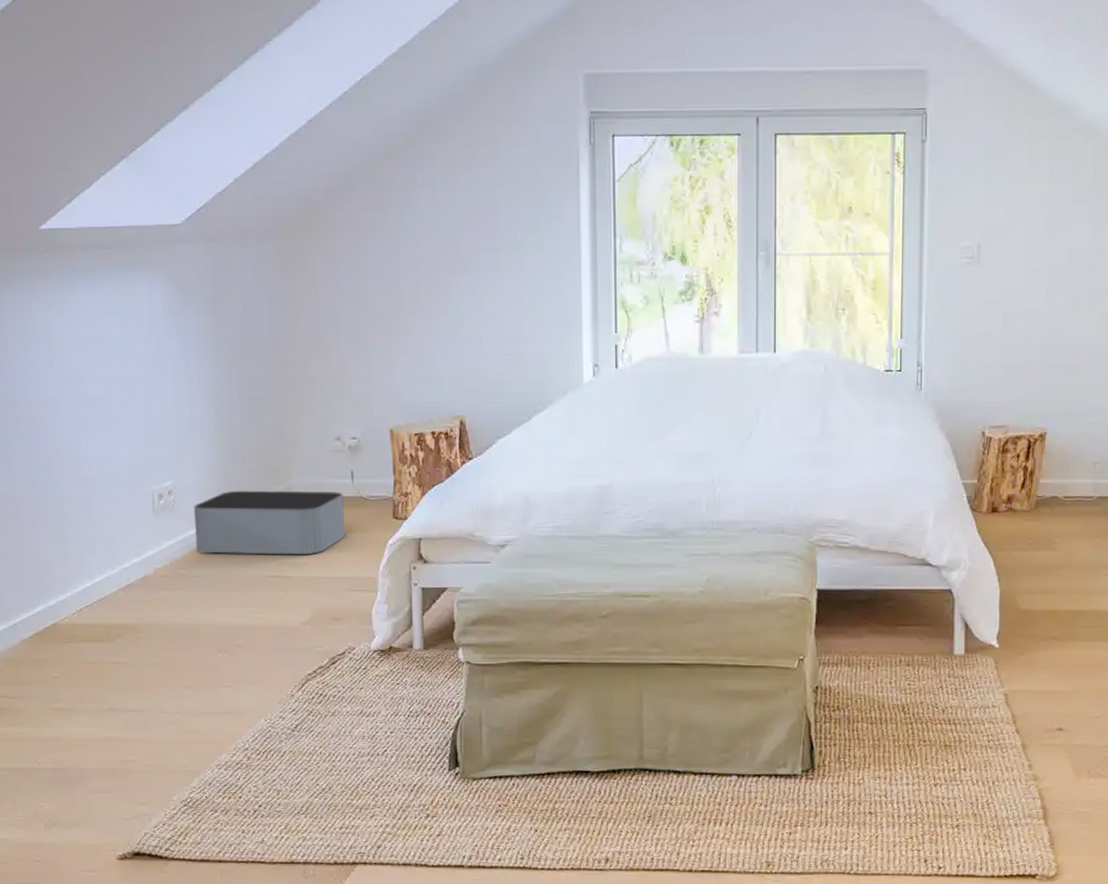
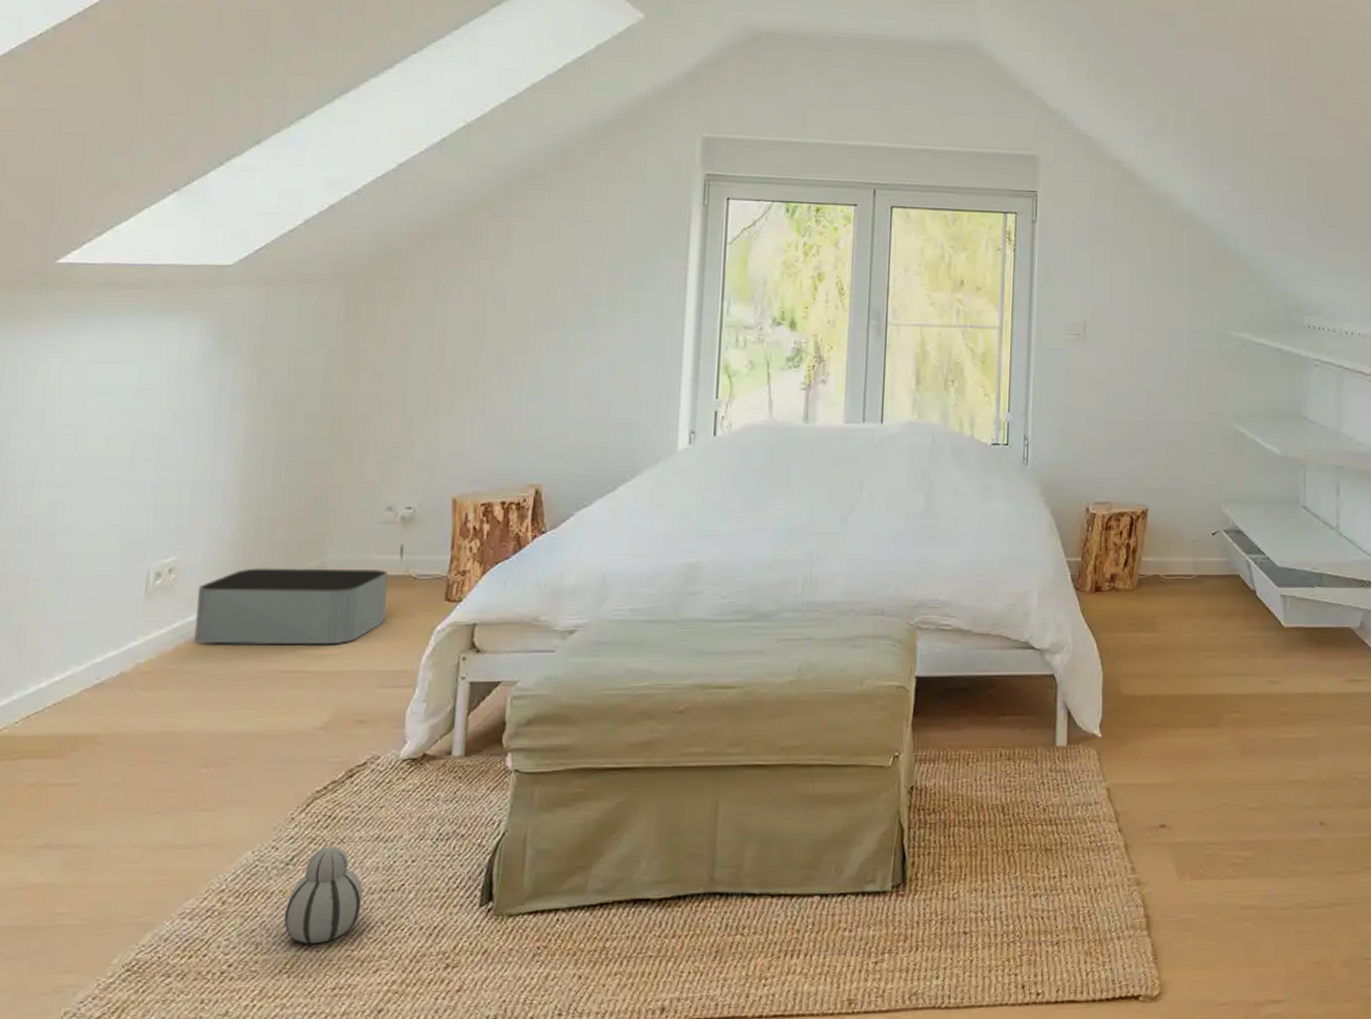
gourd: none [296,718,355,793] -> present [284,846,364,945]

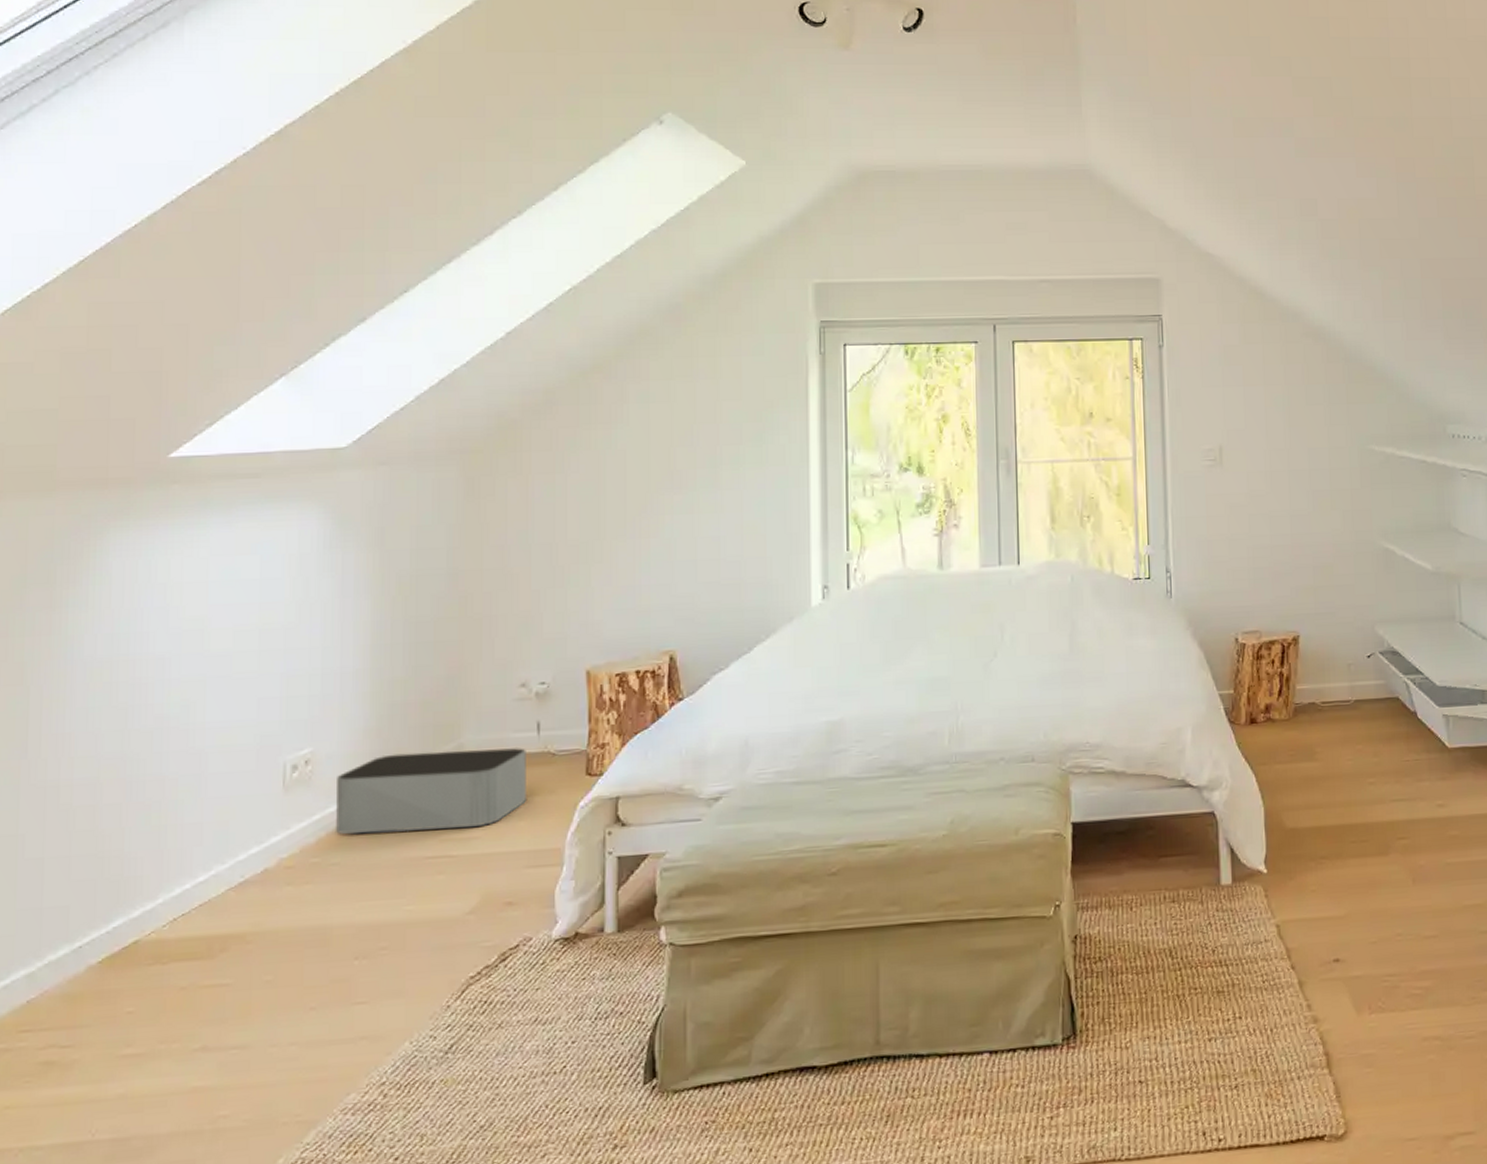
gourd: present [284,846,364,945] -> none [447,1031,525,1133]

